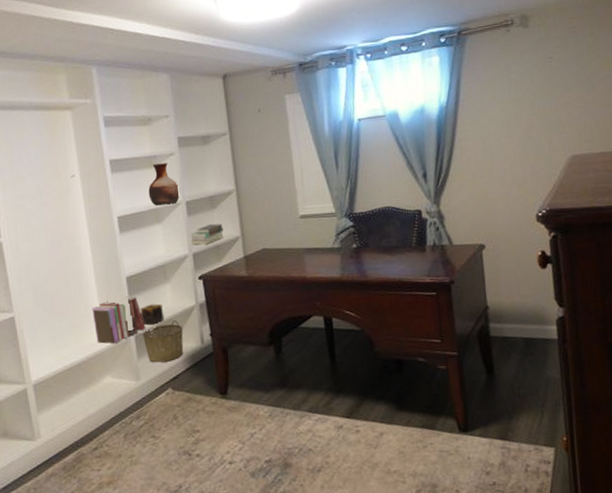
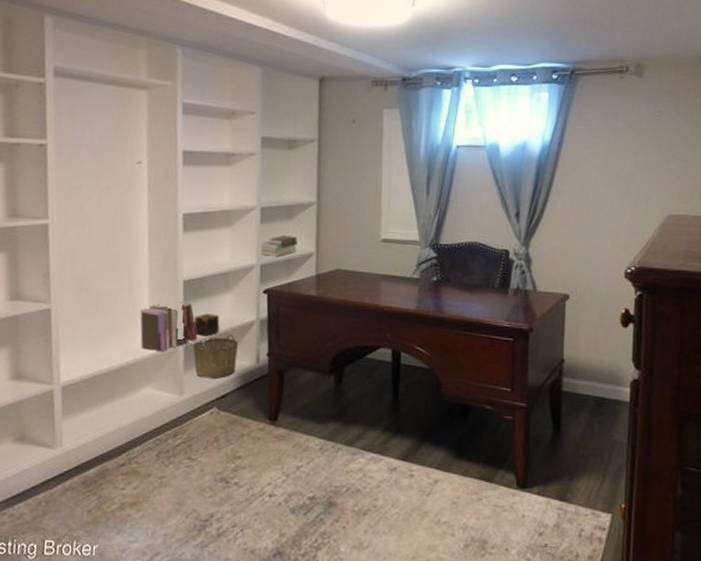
vase: present [148,162,181,206] -> none [221,161,257,208]

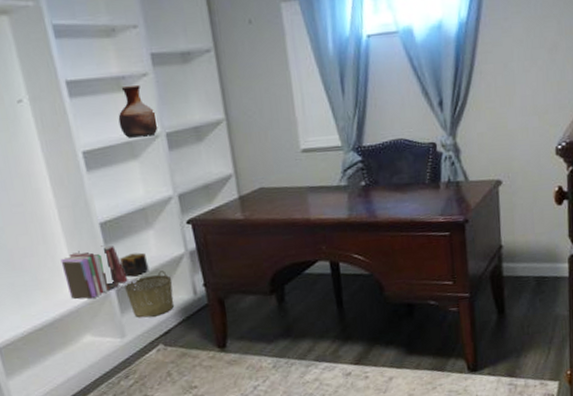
vase: none [221,161,257,208] -> present [118,84,159,138]
books: present [259,236,298,257] -> none [172,159,214,185]

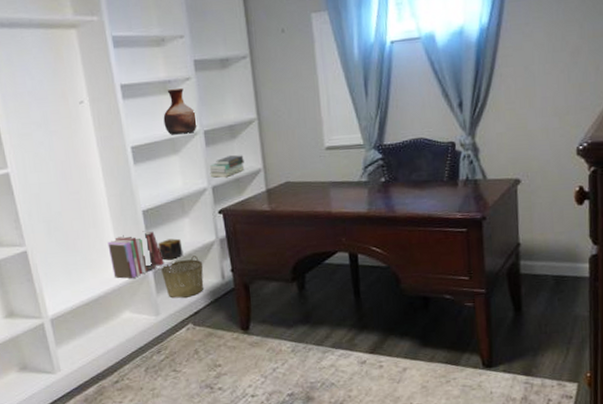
books: none [172,159,214,185] -> present [208,155,245,178]

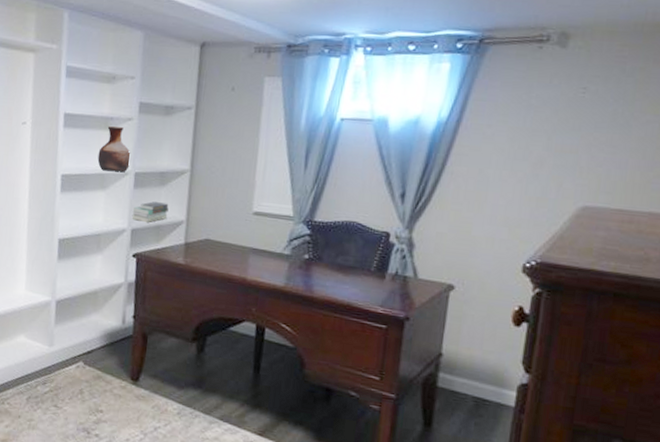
books: present [107,231,164,280] -> none [17,259,69,304]
candle: present [157,238,184,260] -> none [66,272,90,294]
basket: present [161,255,204,298] -> none [64,294,107,335]

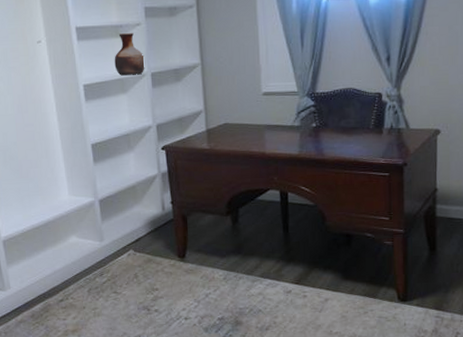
books: present [131,201,169,223] -> none [153,97,187,117]

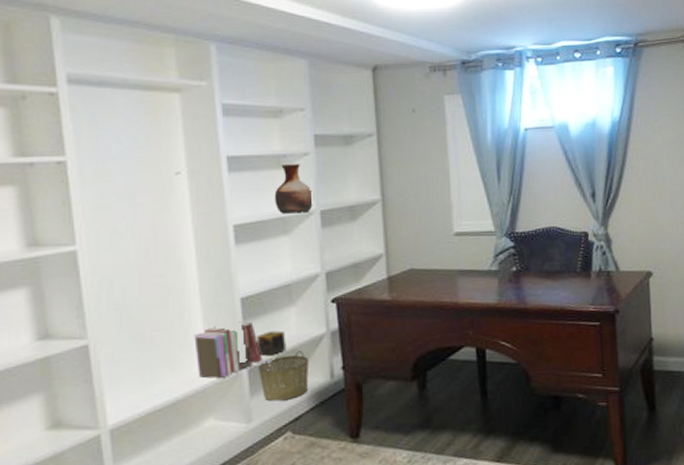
books: none [58,163,110,207] -> present [194,321,263,379]
candle: none [104,171,128,191] -> present [256,330,287,356]
basket: none [107,187,146,226] -> present [258,351,310,402]

